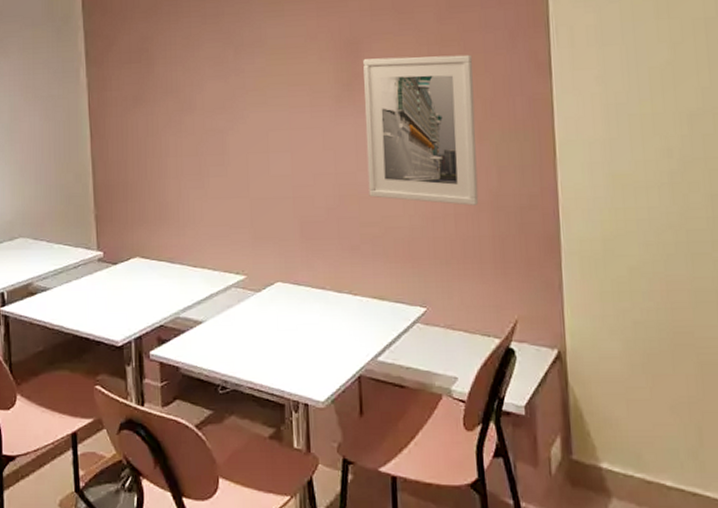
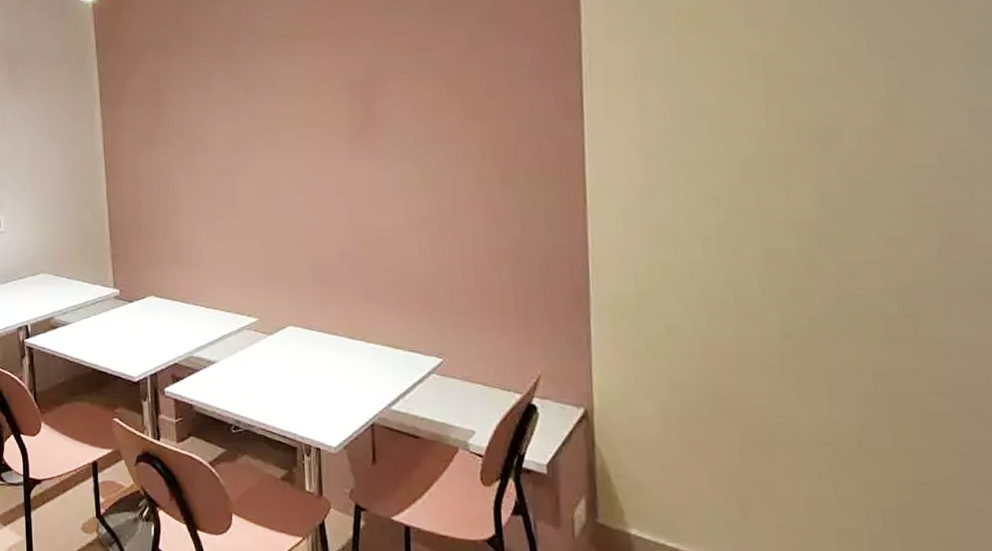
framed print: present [363,54,479,206] -> none [378,94,501,254]

